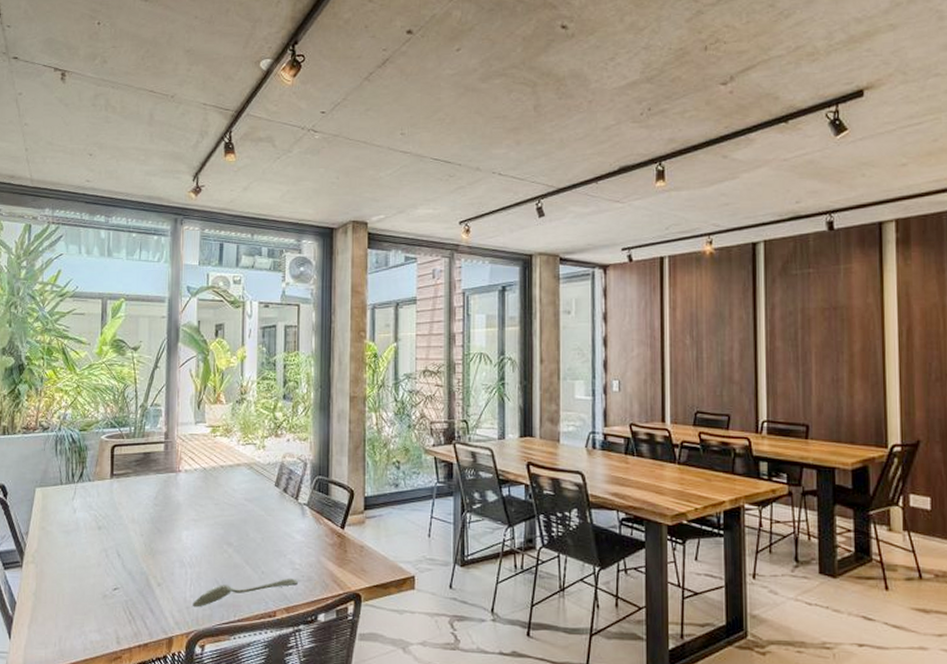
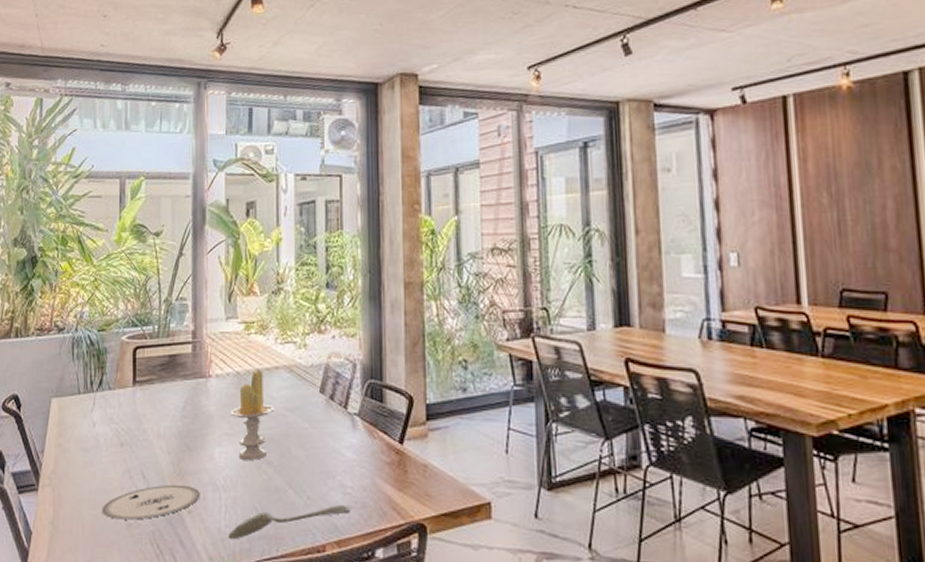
plate: none [80,561,169,592] -> present [102,484,200,520]
candle: none [197,466,236,541] -> present [231,370,275,460]

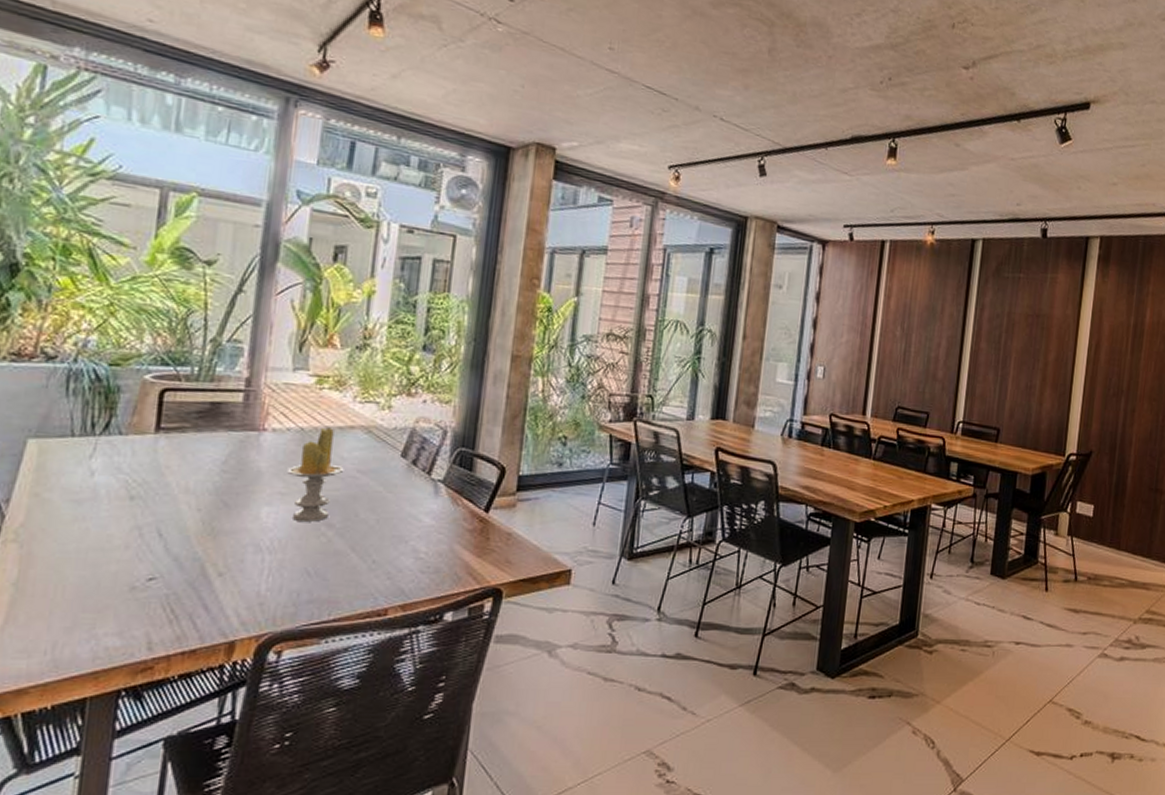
plate: present [102,484,200,520] -> none [94,544,237,583]
spoon: present [228,505,351,540] -> none [269,570,423,604]

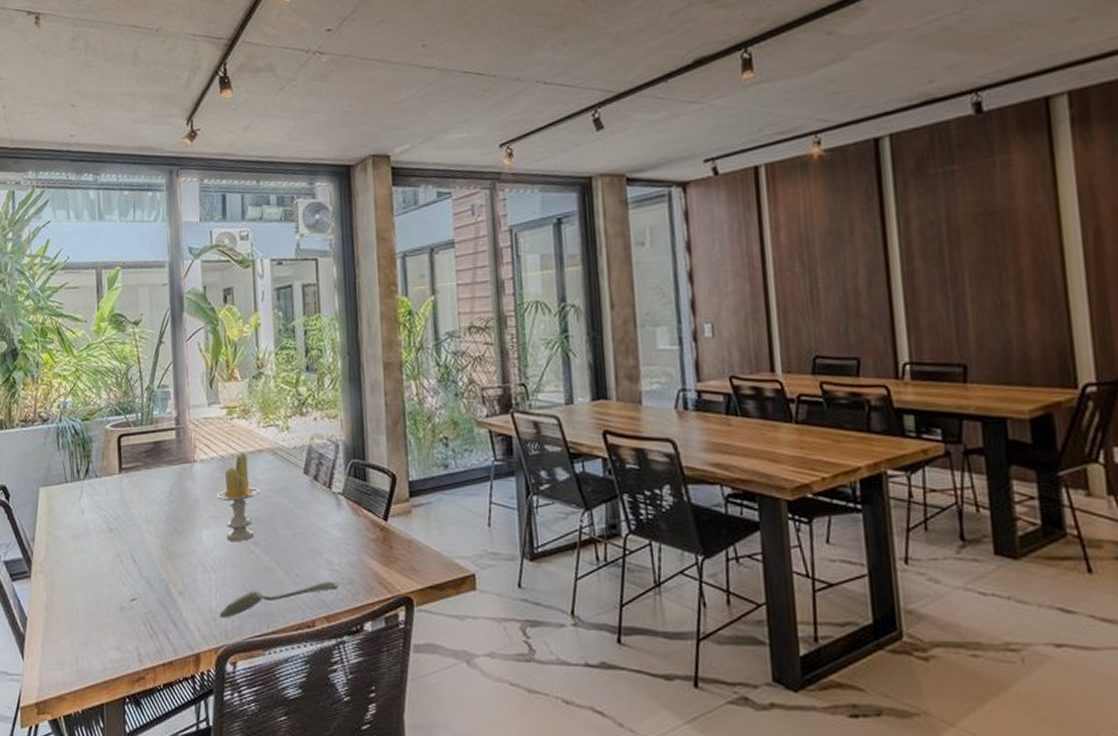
spoon: none [269,570,423,604] -> present [220,582,339,619]

